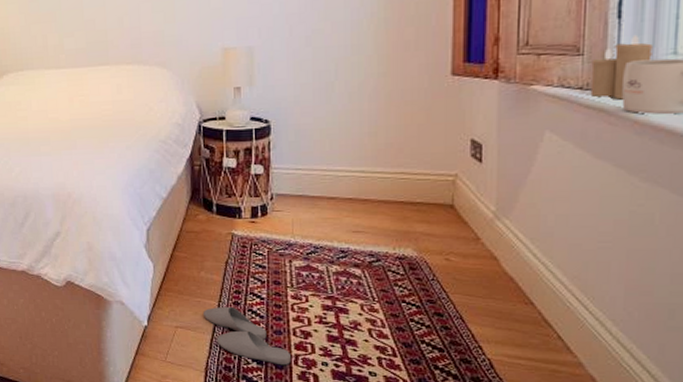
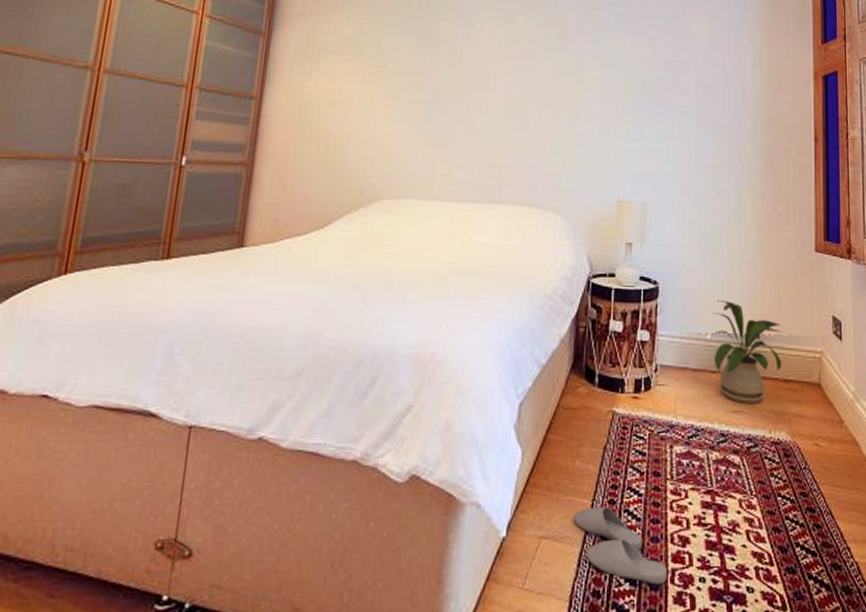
house plant: none [328,132,409,225] -> present [711,299,782,405]

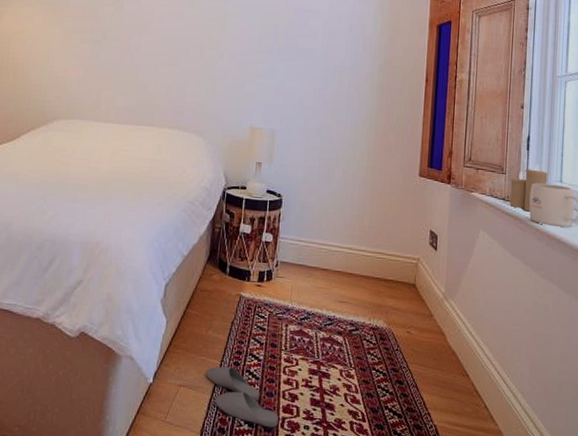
house plant: present [711,299,782,405] -> none [324,211,385,297]

